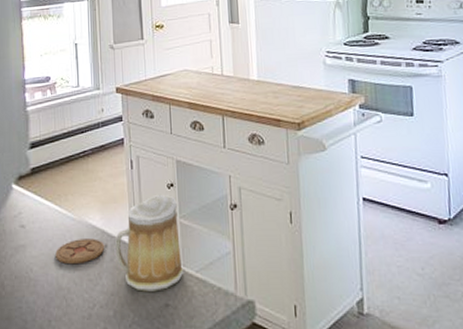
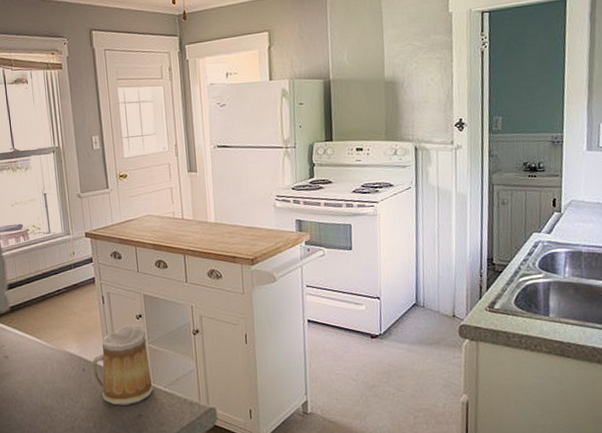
coaster: present [55,238,105,265] -> none [38,364,83,387]

